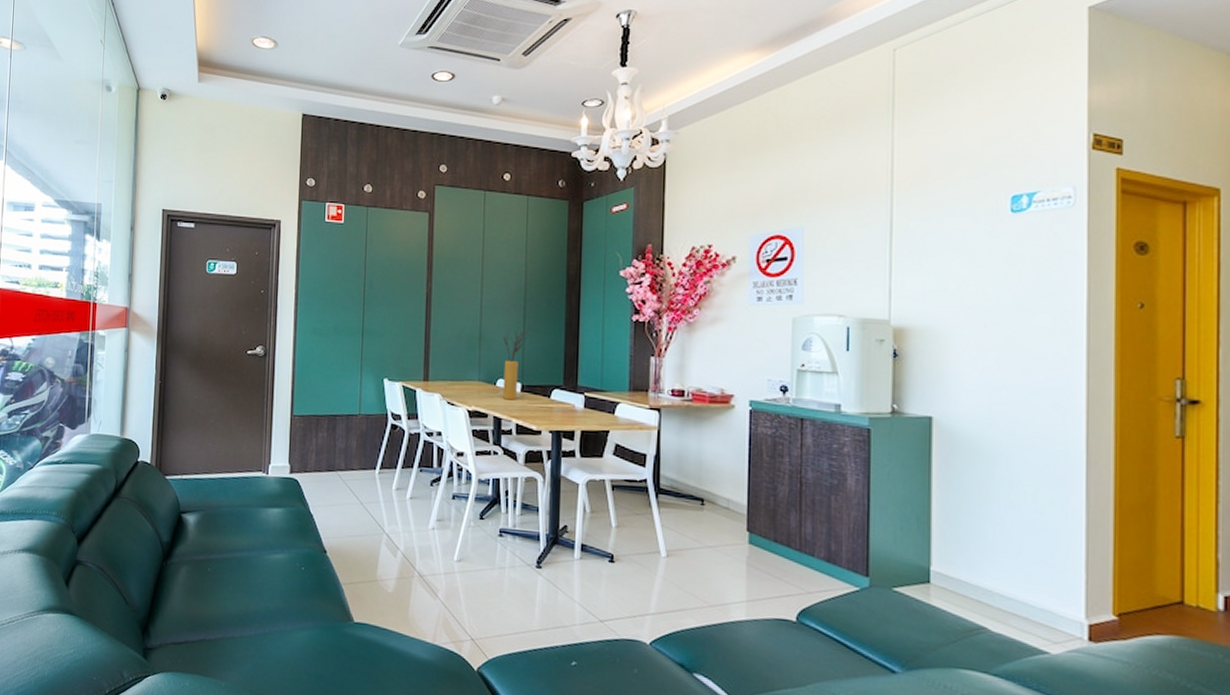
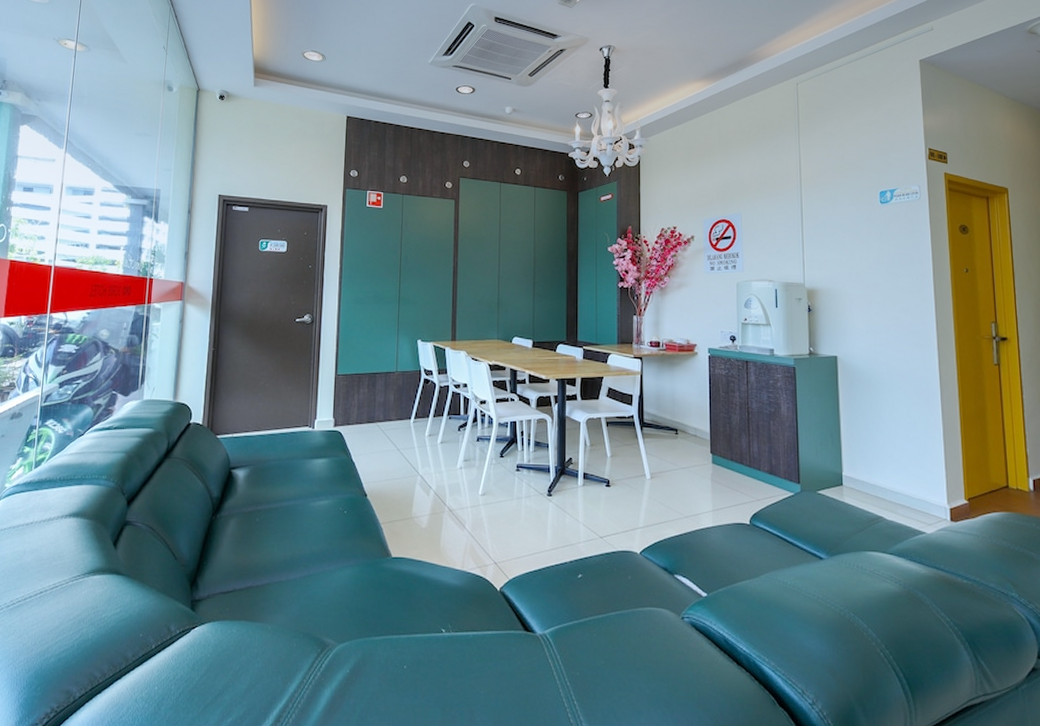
vase: present [503,327,528,400] -> none [517,294,537,355]

